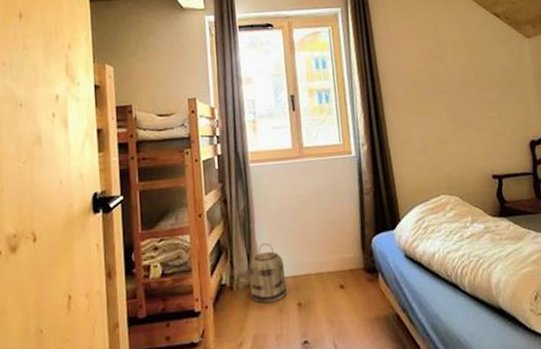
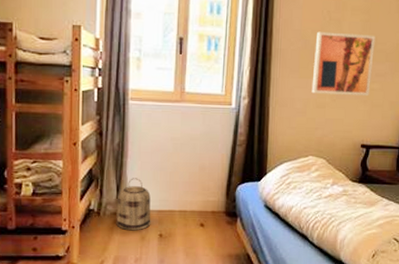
wall art: none [422,65,488,131] -> present [311,31,375,95]

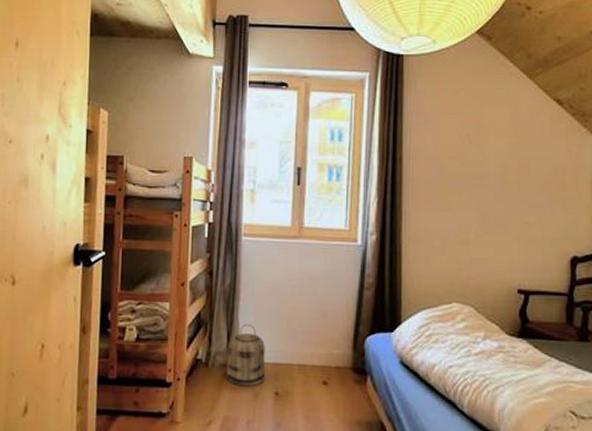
wall art: present [311,31,375,95] -> none [451,157,527,231]

